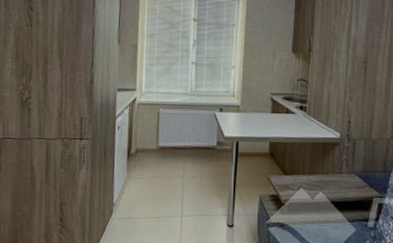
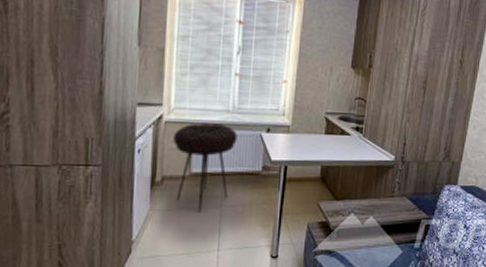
stool: none [144,104,195,181] -> present [173,123,238,213]

